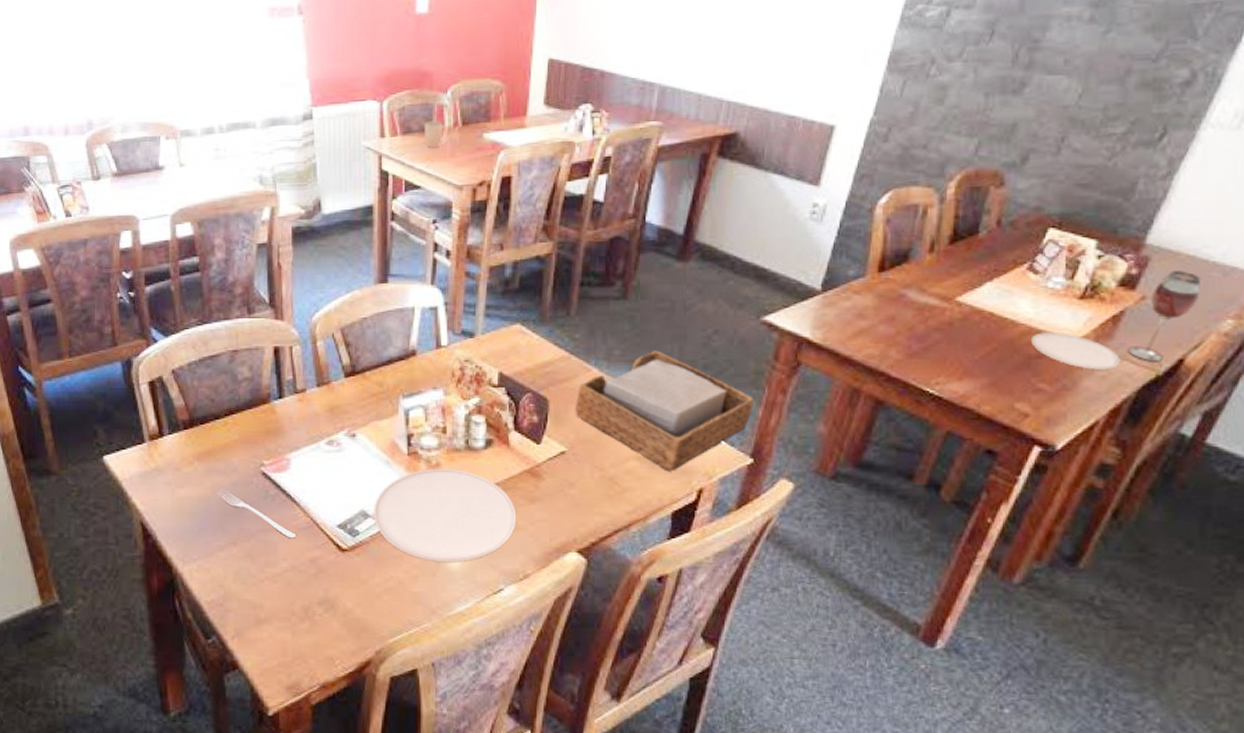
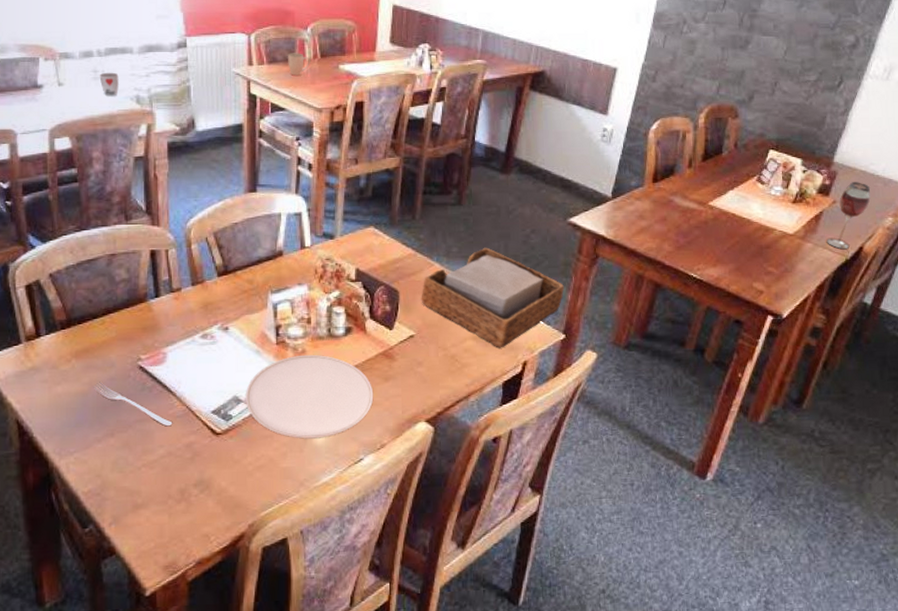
cup: none [221,150,241,178] -> present [99,72,119,97]
plate: present [1030,332,1120,370] -> none [761,228,822,256]

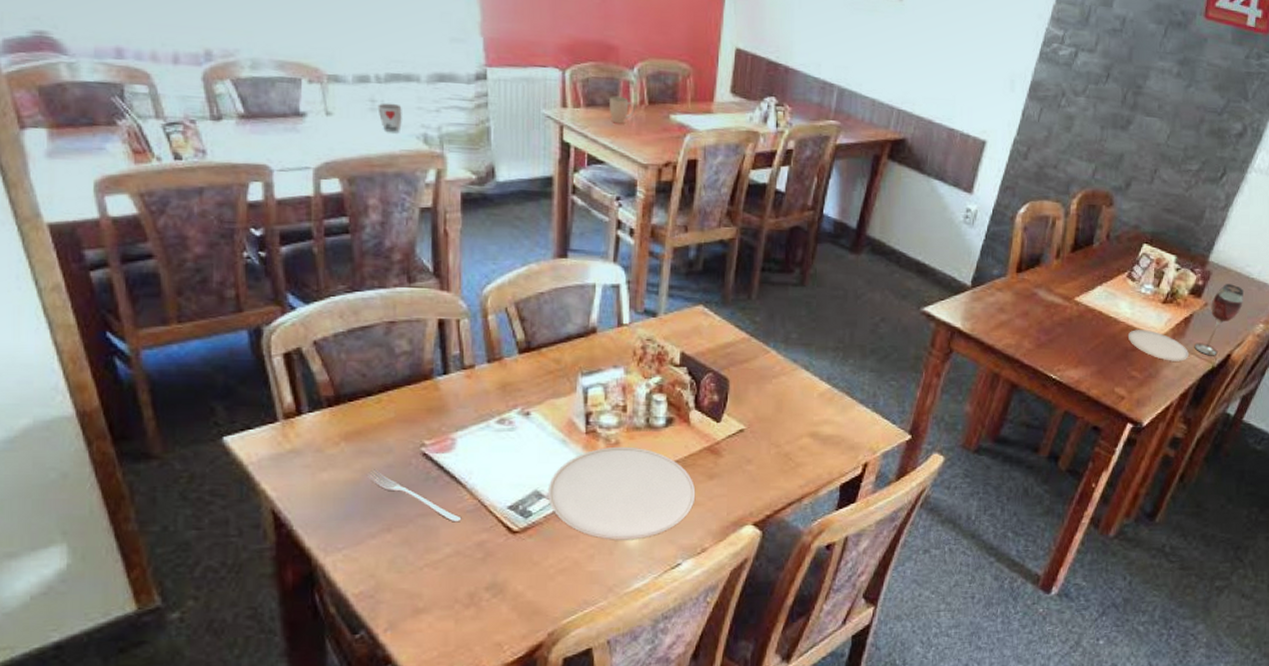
napkin holder: present [421,247,564,347] -> none [753,335,913,446]
plate: none [761,228,822,256] -> present [1127,330,1189,362]

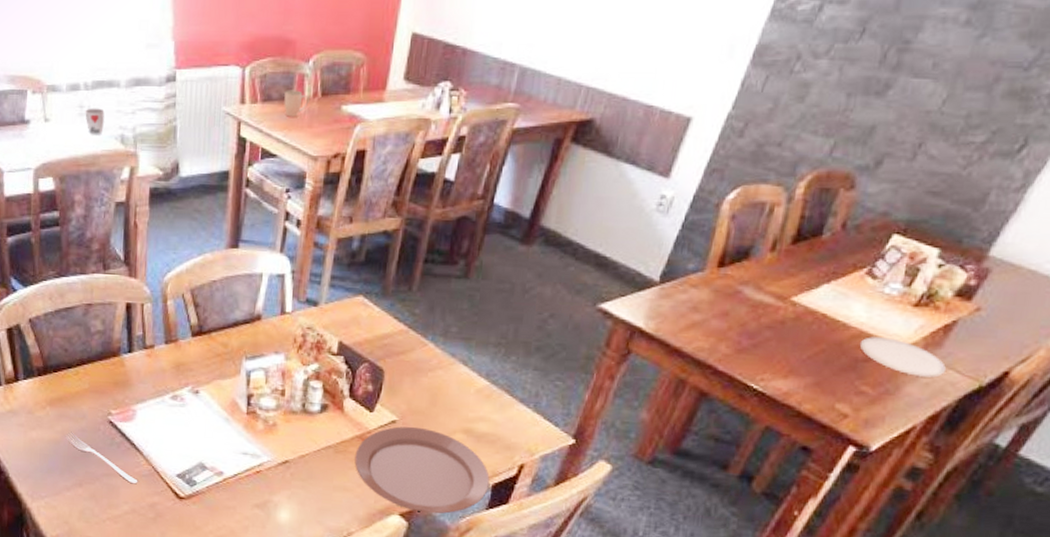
plate: present [547,446,696,540] -> none [210,428,346,517]
plate: none [704,435,837,520] -> present [355,426,490,514]
wineglass: present [1194,284,1245,356] -> none [955,284,1040,373]

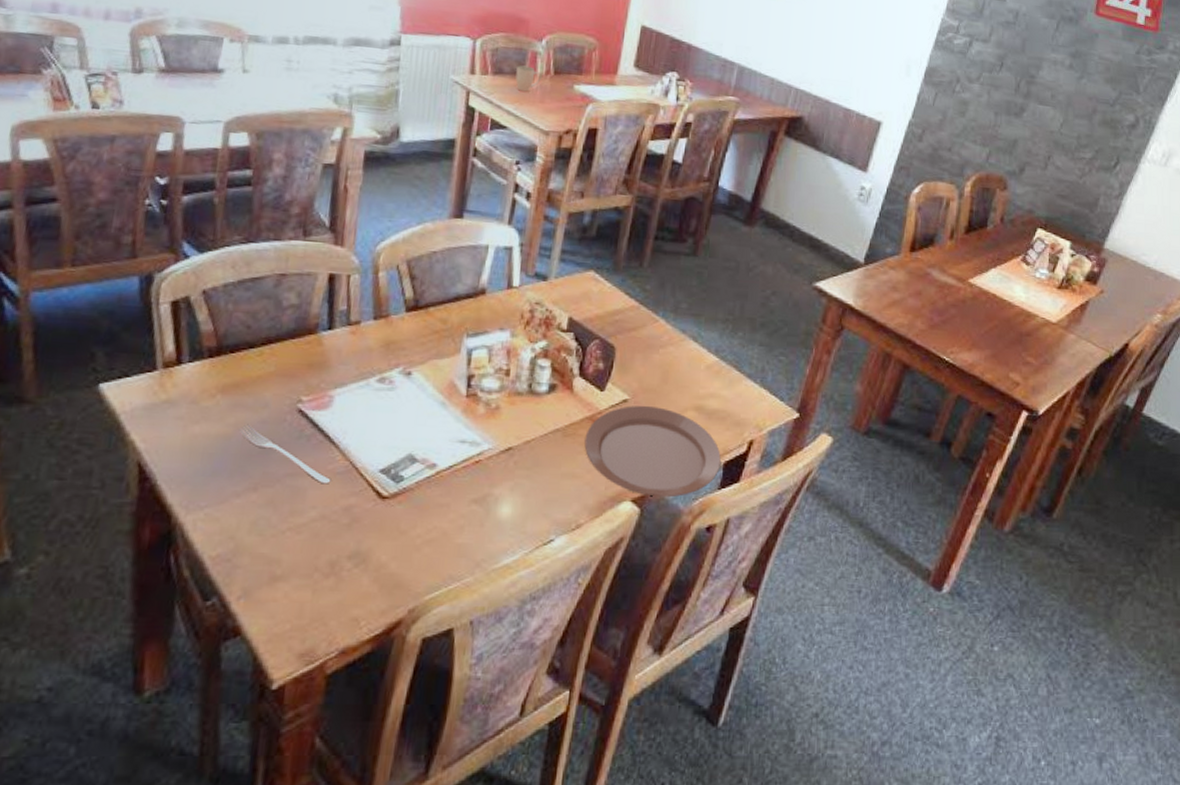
cup: present [85,108,105,135] -> none [293,63,317,92]
plate: present [859,337,946,378] -> none [1022,314,1085,349]

